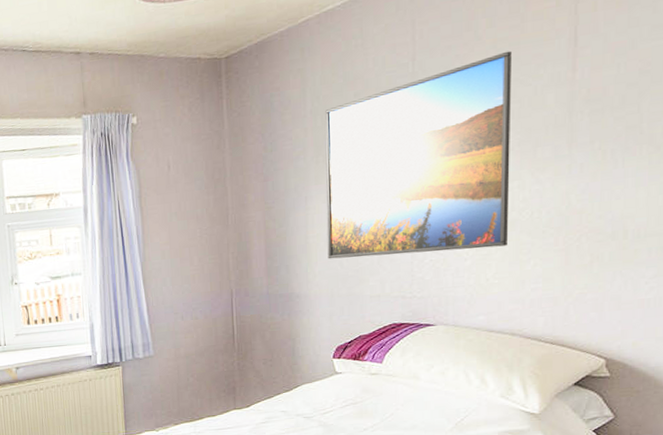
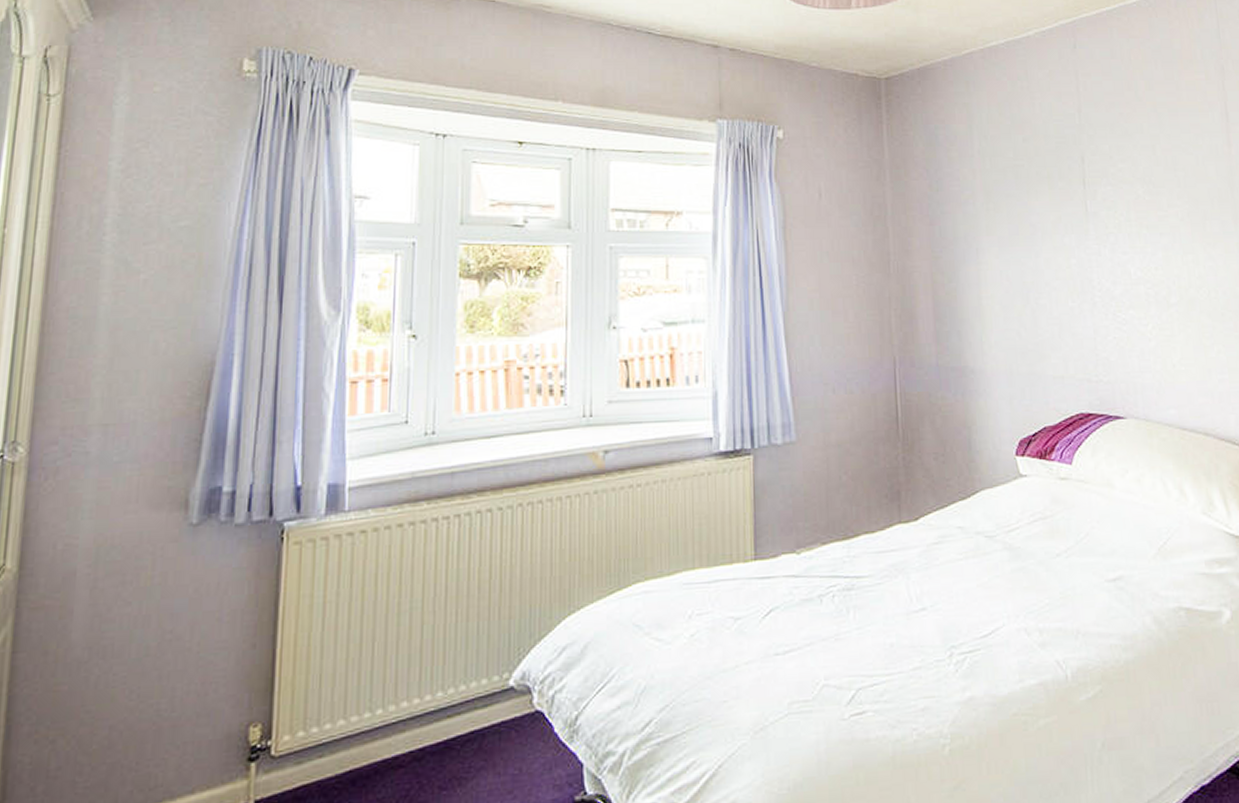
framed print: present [325,51,512,259] -> none [994,116,1190,328]

